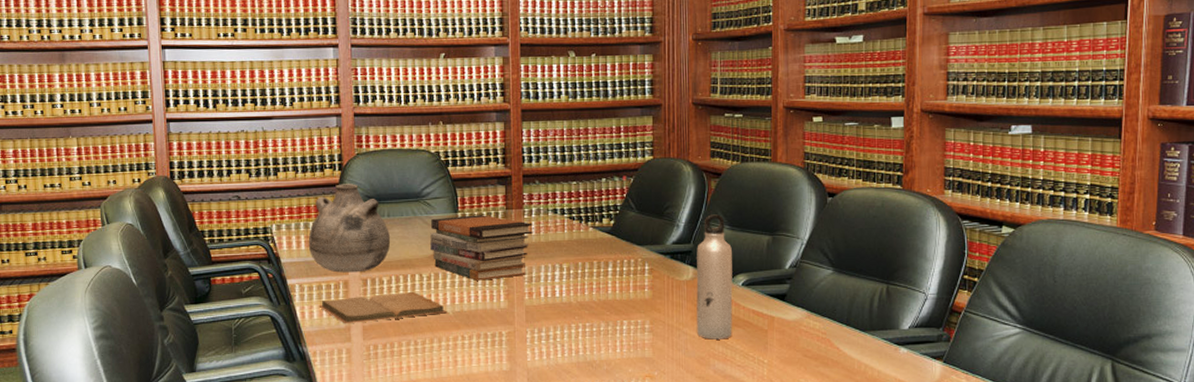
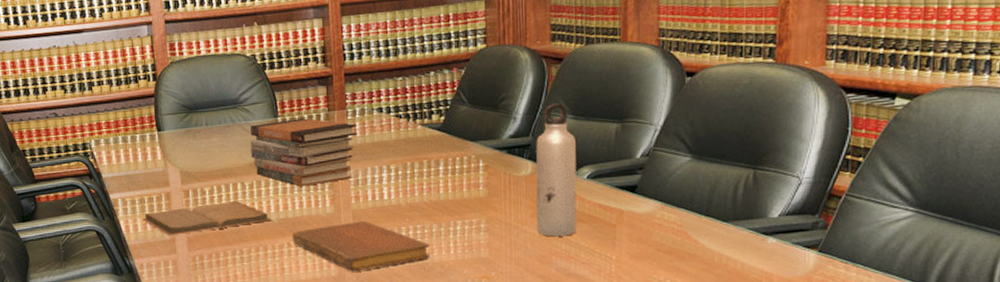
vase: present [308,184,391,273] -> none [127,93,210,185]
notebook: none [467,316,598,367] -> present [293,220,430,272]

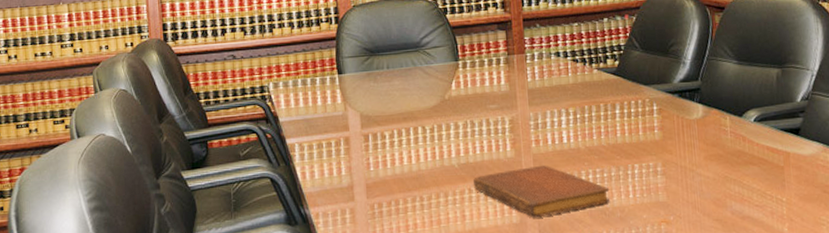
book: present [142,200,272,236] -> none [320,145,453,183]
book stack: present [250,118,358,187] -> none [431,62,537,130]
water bottle: present [536,103,577,237] -> none [705,49,748,180]

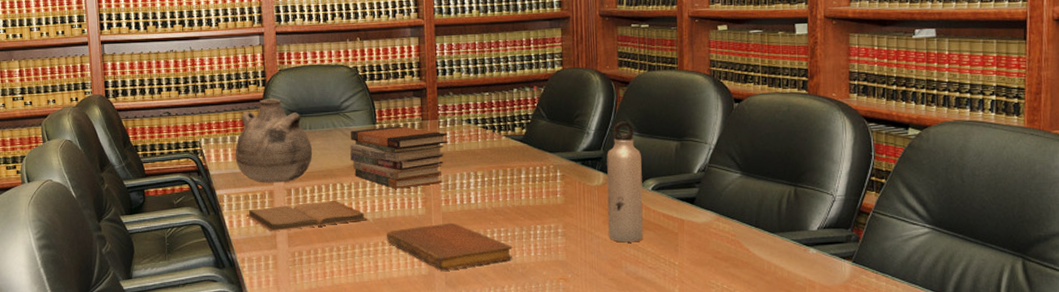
vase: none [306,36,391,129] -> present [235,98,313,183]
book: none [320,145,453,183] -> present [246,200,368,232]
book stack: none [431,62,537,130] -> present [350,126,448,189]
water bottle: none [705,49,748,180] -> present [607,121,643,243]

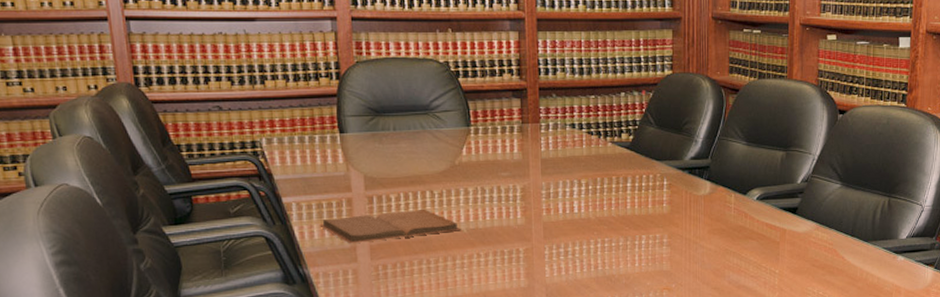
vase: present [235,98,313,183] -> none [304,94,398,190]
book stack: present [350,126,448,189] -> none [441,129,550,197]
notebook: present [387,222,513,271] -> none [483,233,617,283]
water bottle: present [607,121,643,243] -> none [713,130,748,252]

